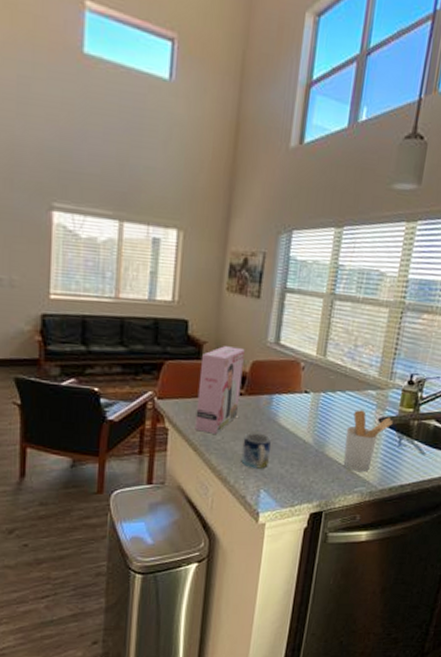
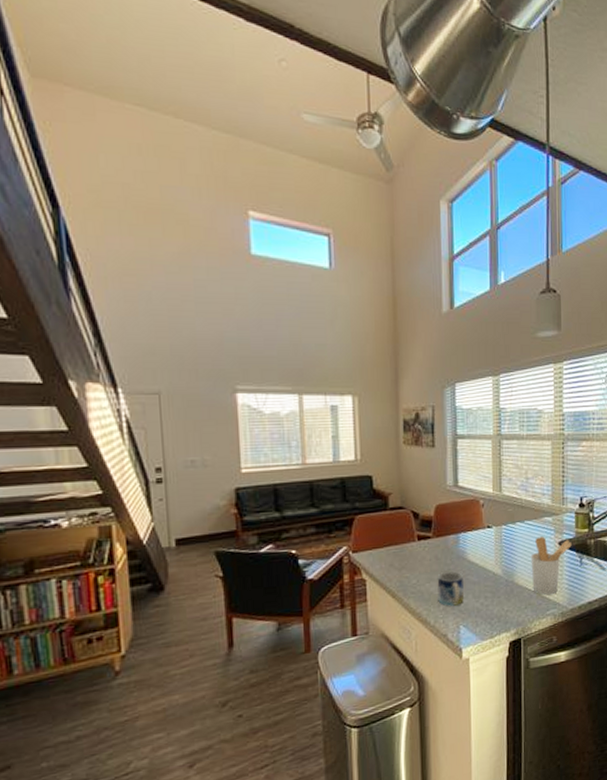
cereal box: present [194,346,245,434] -> none [388,494,429,579]

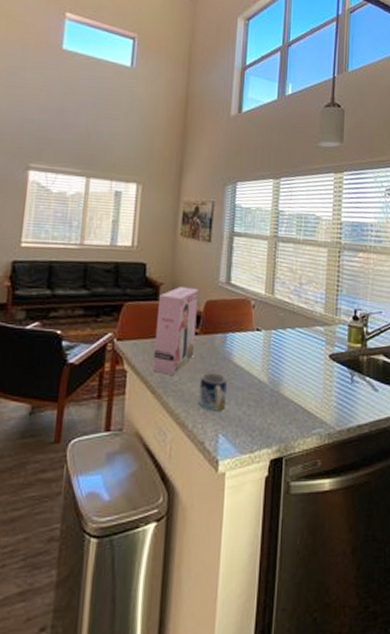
cereal box: none [388,494,429,579] -> present [152,287,199,375]
utensil holder: present [531,536,572,595] -> none [299,346,343,412]

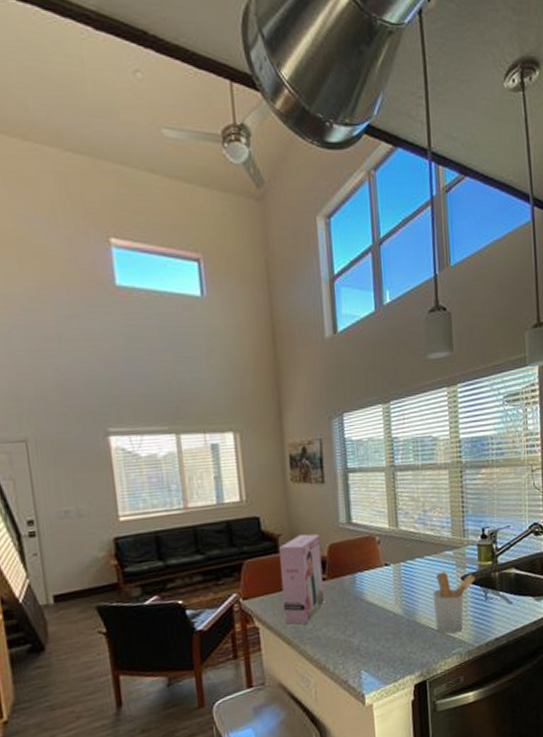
mug: present [198,373,227,411] -> none [334,613,365,651]
utensil holder: none [299,346,343,412] -> present [432,572,475,634]

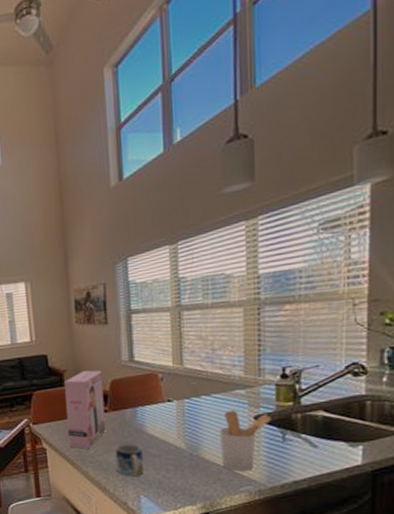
mug: none [334,613,365,651] -> present [115,444,145,476]

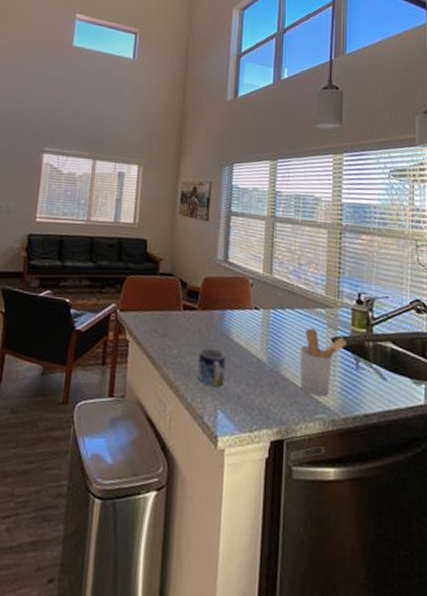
cereal box: present [64,370,106,449] -> none [153,263,197,348]

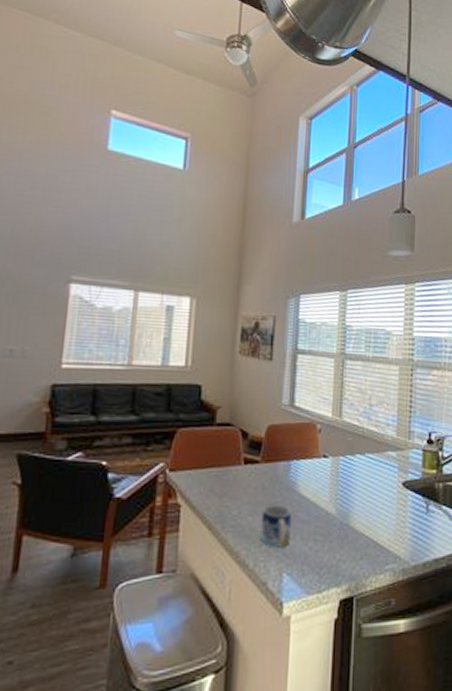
utensil holder: present [299,328,347,397] -> none [370,474,417,546]

